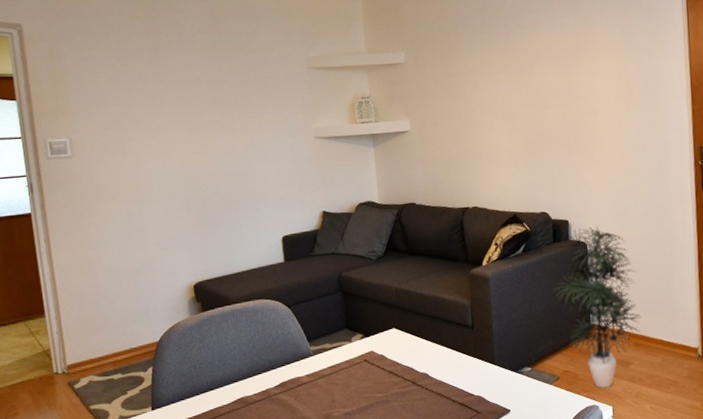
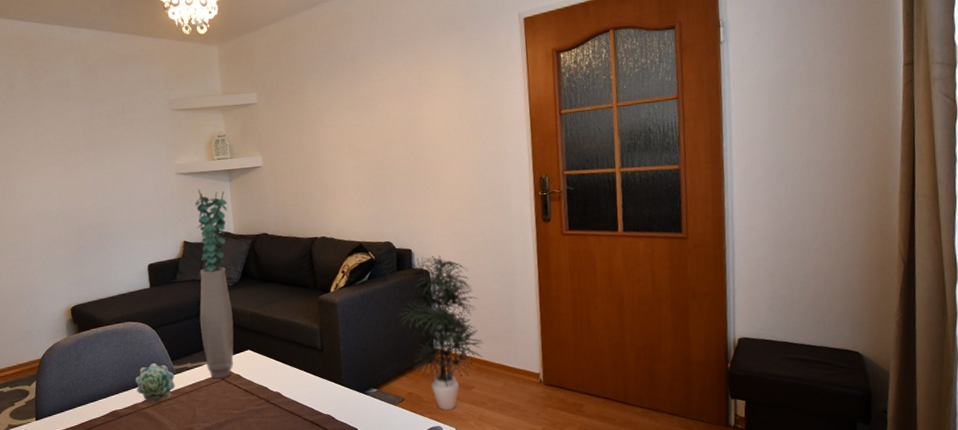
succulent plant: none [267,344,312,387] -> present [135,363,175,402]
vase: none [335,155,378,361] -> present [195,189,234,380]

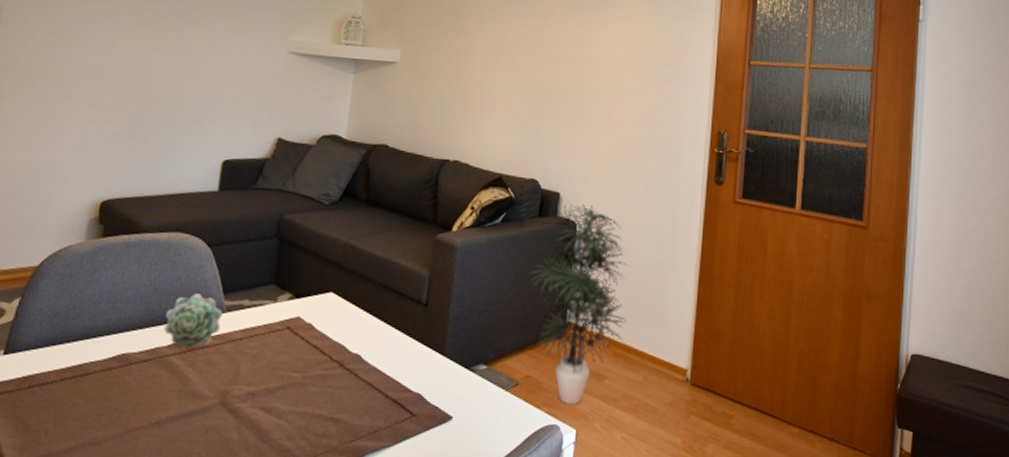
vase: present [195,189,234,380] -> none [270,76,346,327]

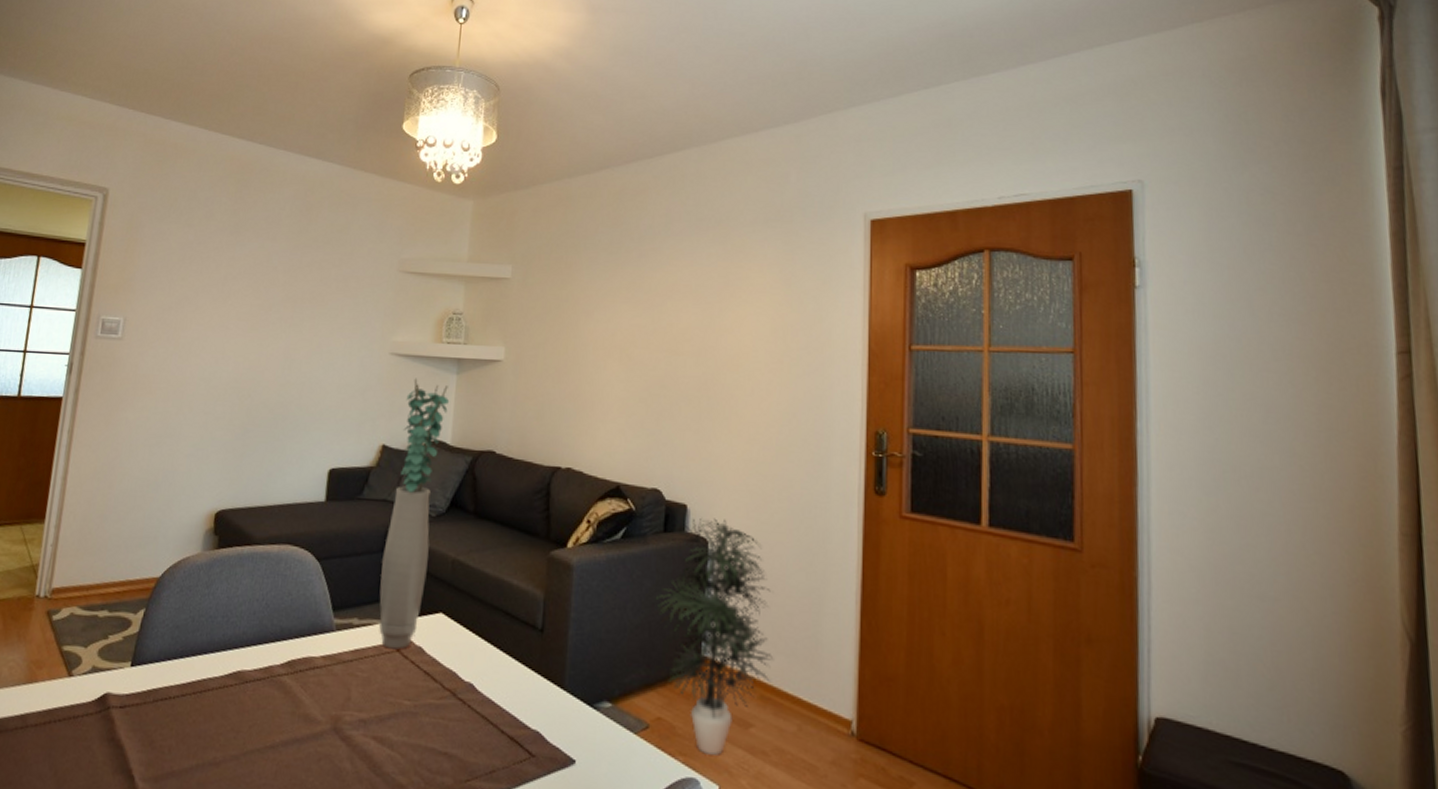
succulent plant: present [164,293,222,349] -> none [276,610,332,669]
vase: none [270,76,346,327] -> present [379,378,450,650]

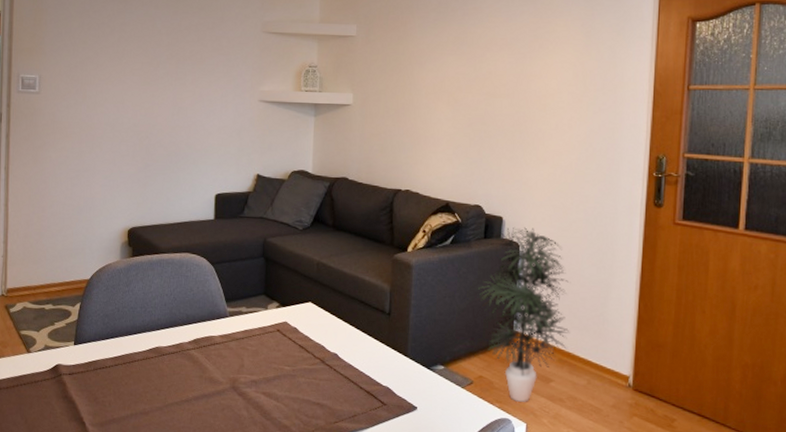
vase: present [379,378,450,650] -> none [261,120,310,330]

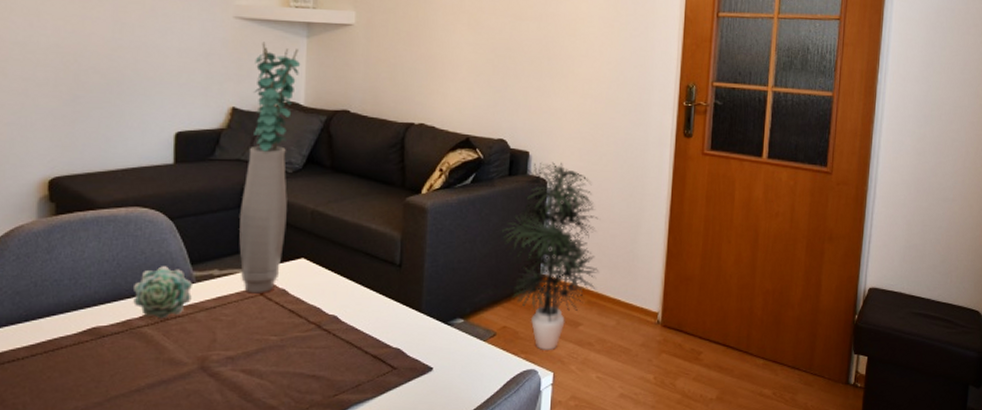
succulent plant: none [184,302,226,345] -> present [133,266,192,319]
vase: none [261,120,310,330] -> present [239,41,301,294]

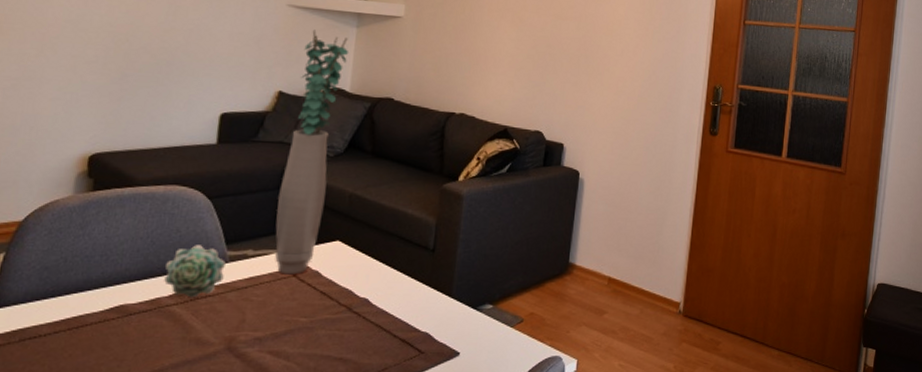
plant: present [501,162,600,351] -> none [533,154,627,338]

